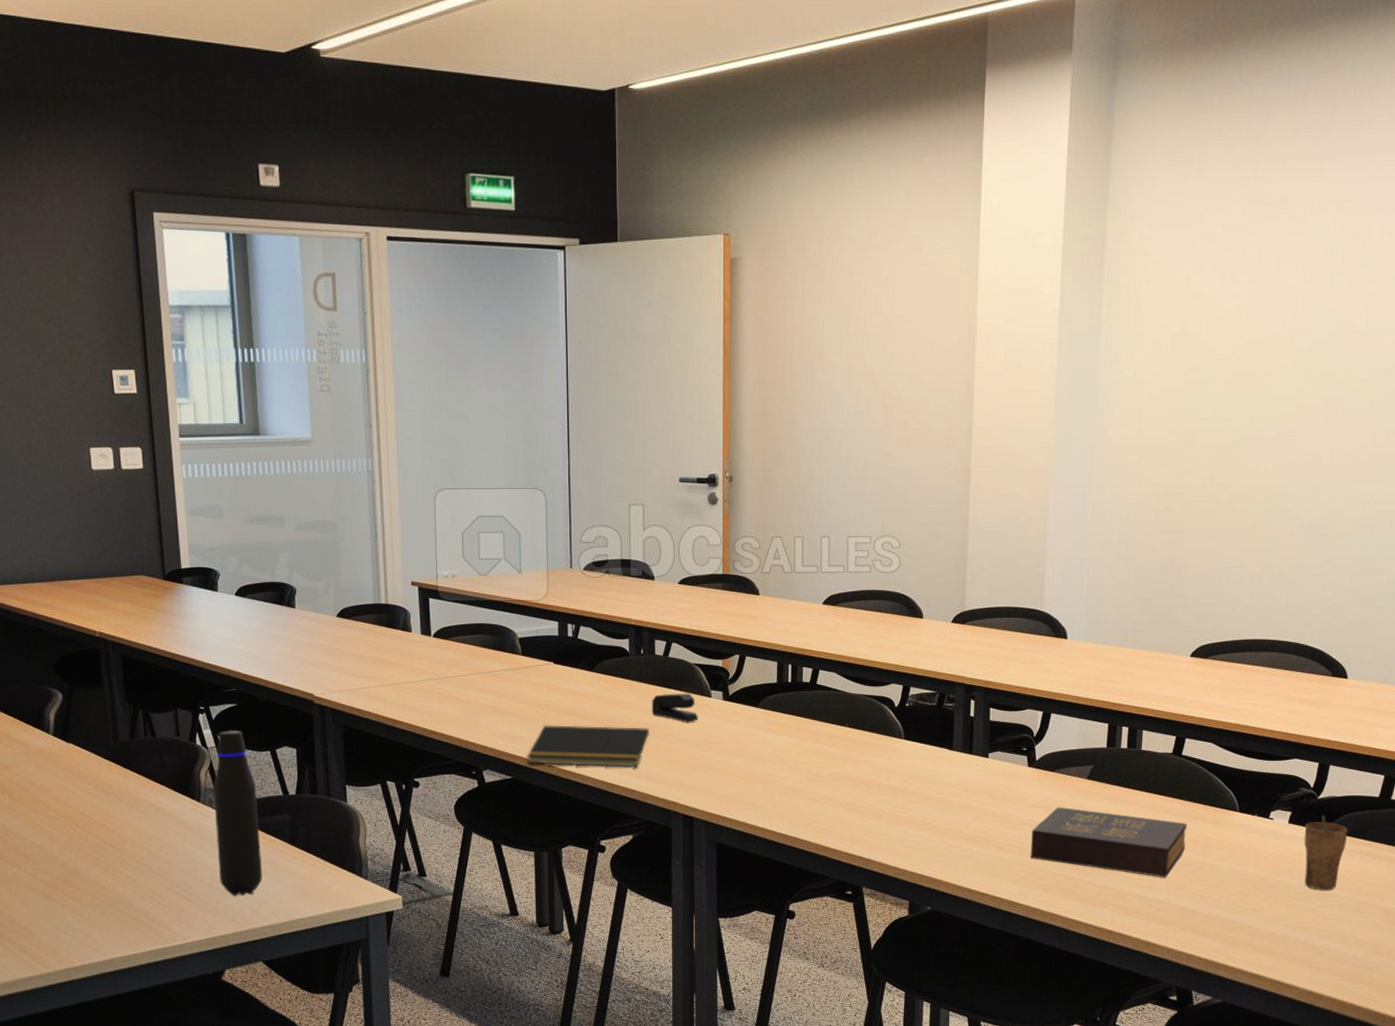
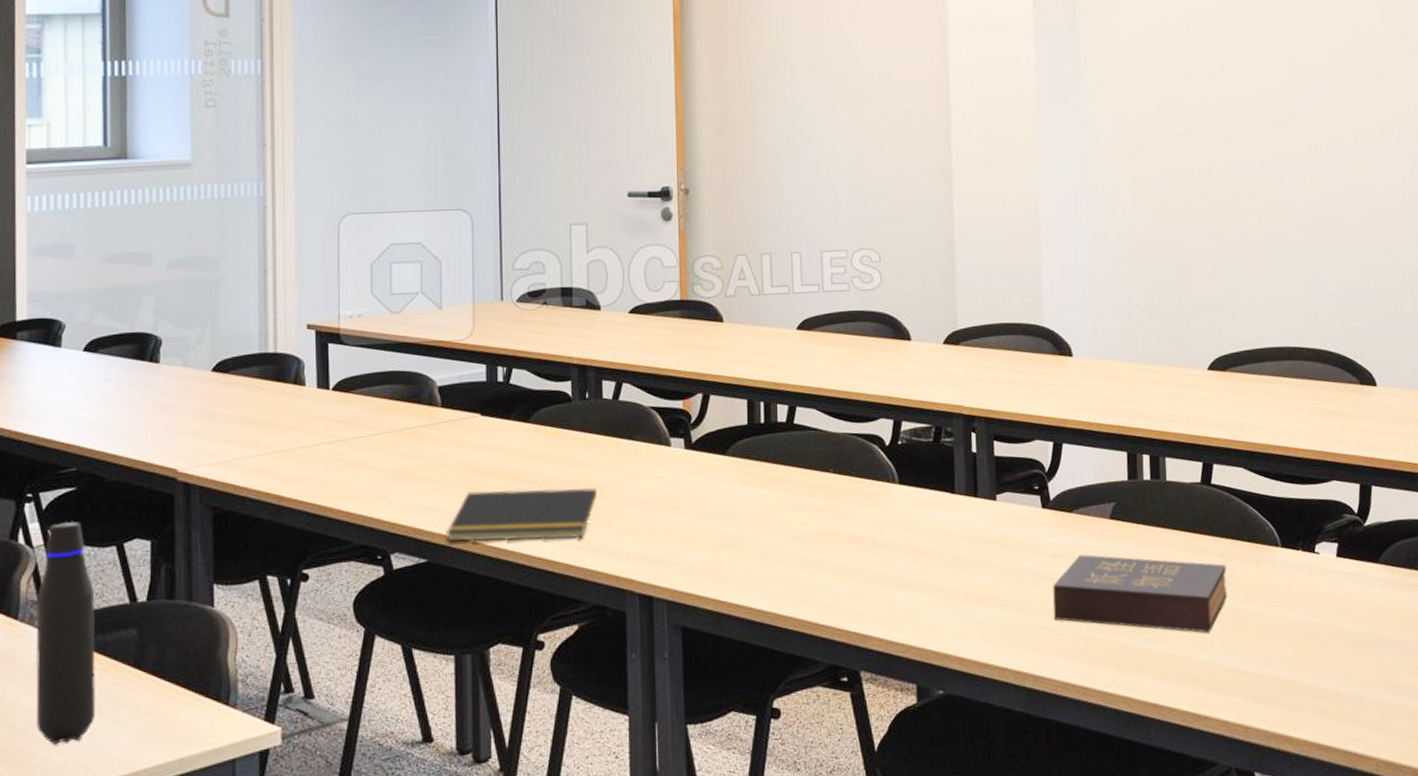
stapler: present [651,693,698,722] -> none [599,442,656,478]
cup: present [1304,815,1348,891] -> none [1354,545,1402,635]

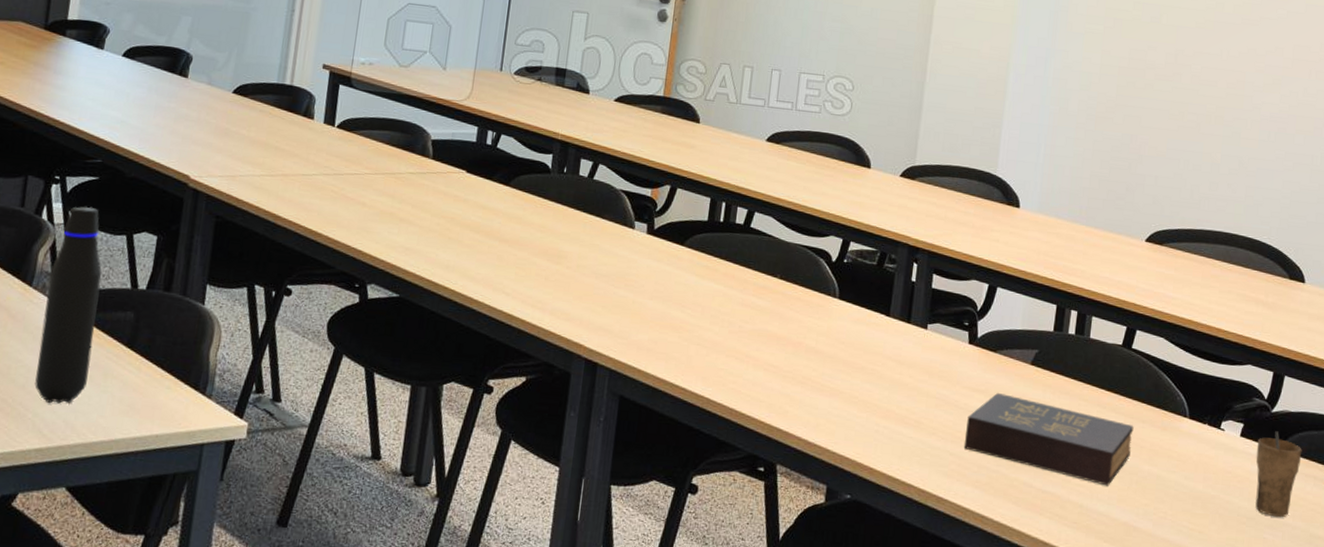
notepad: present [447,488,597,542] -> none [419,240,561,300]
cup: none [1354,545,1402,635] -> present [1255,431,1302,518]

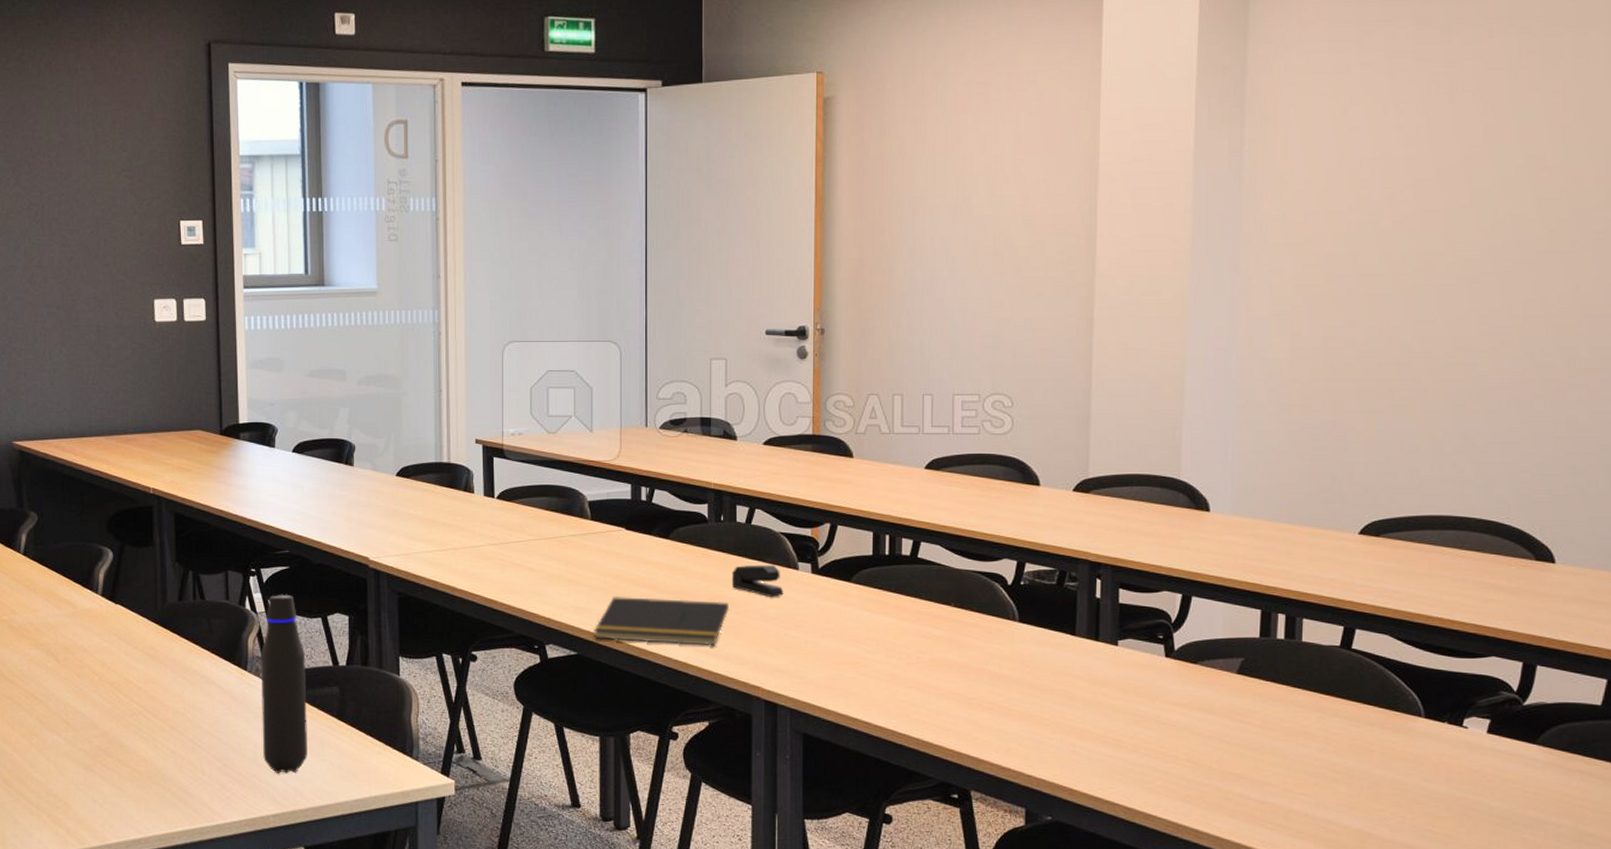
notepad: none [419,240,561,300] -> present [594,597,729,646]
stapler: none [566,219,618,254] -> present [731,564,784,597]
hardback book: present [963,392,1134,486] -> none [1169,704,1360,793]
cup: present [1255,431,1302,518] -> none [1507,725,1563,816]

